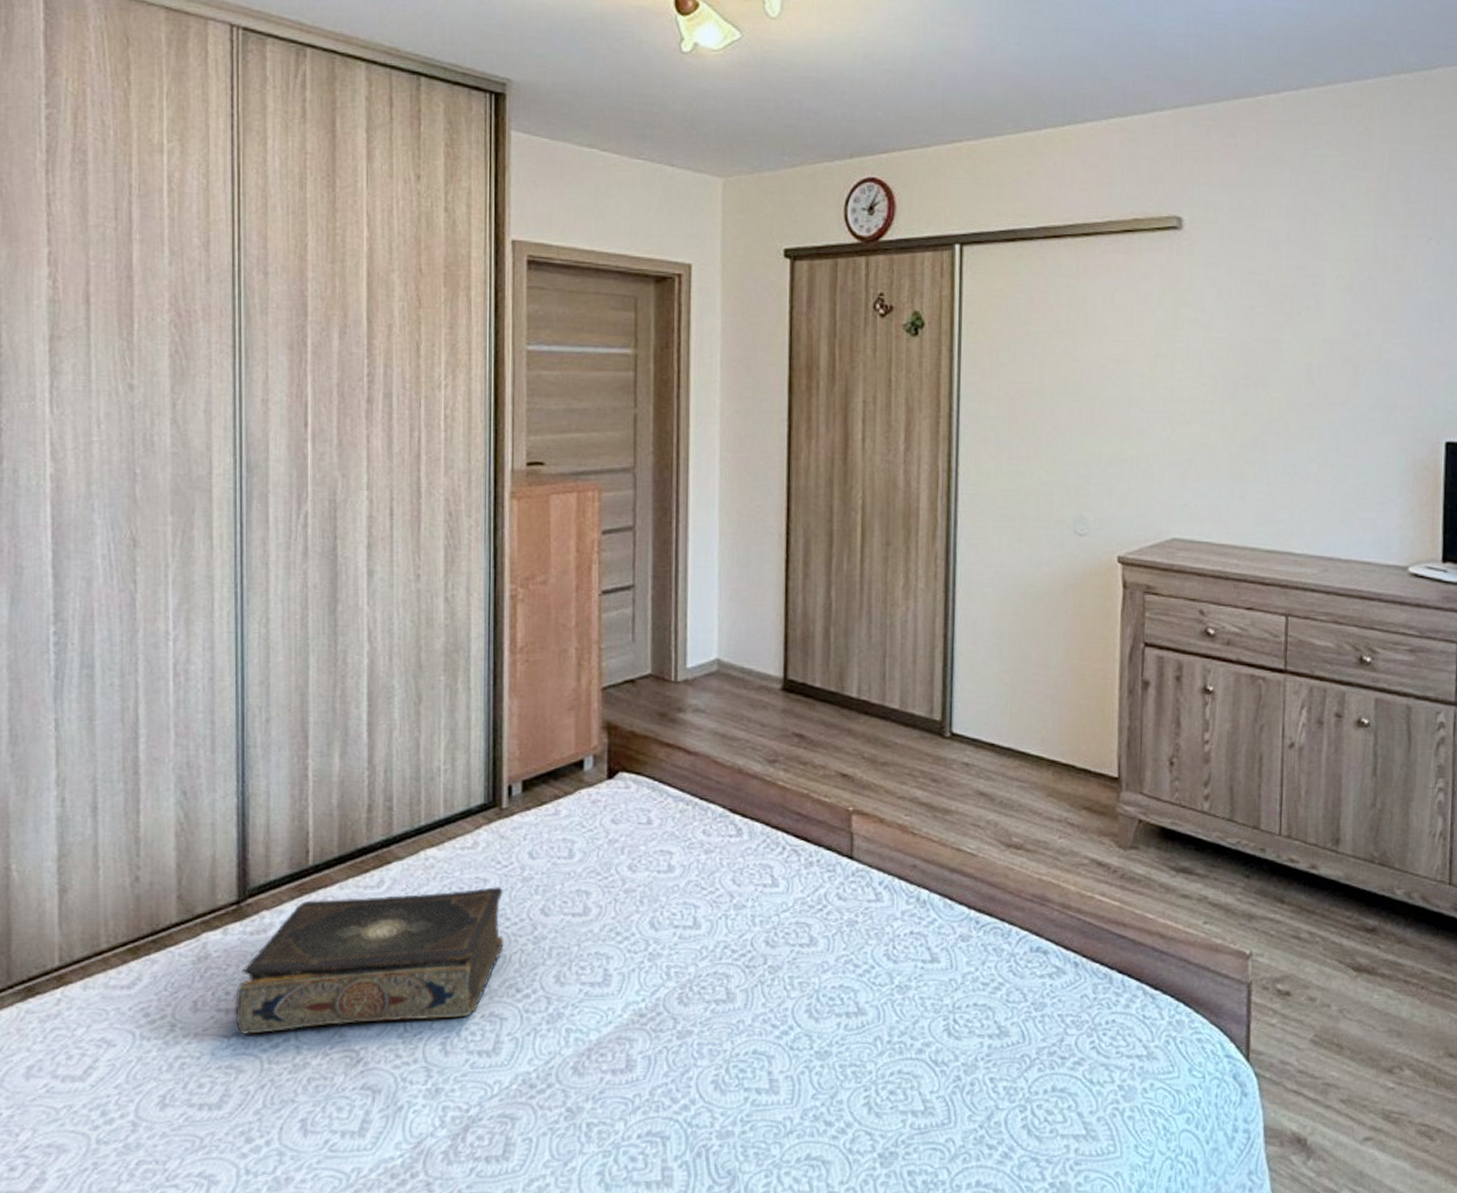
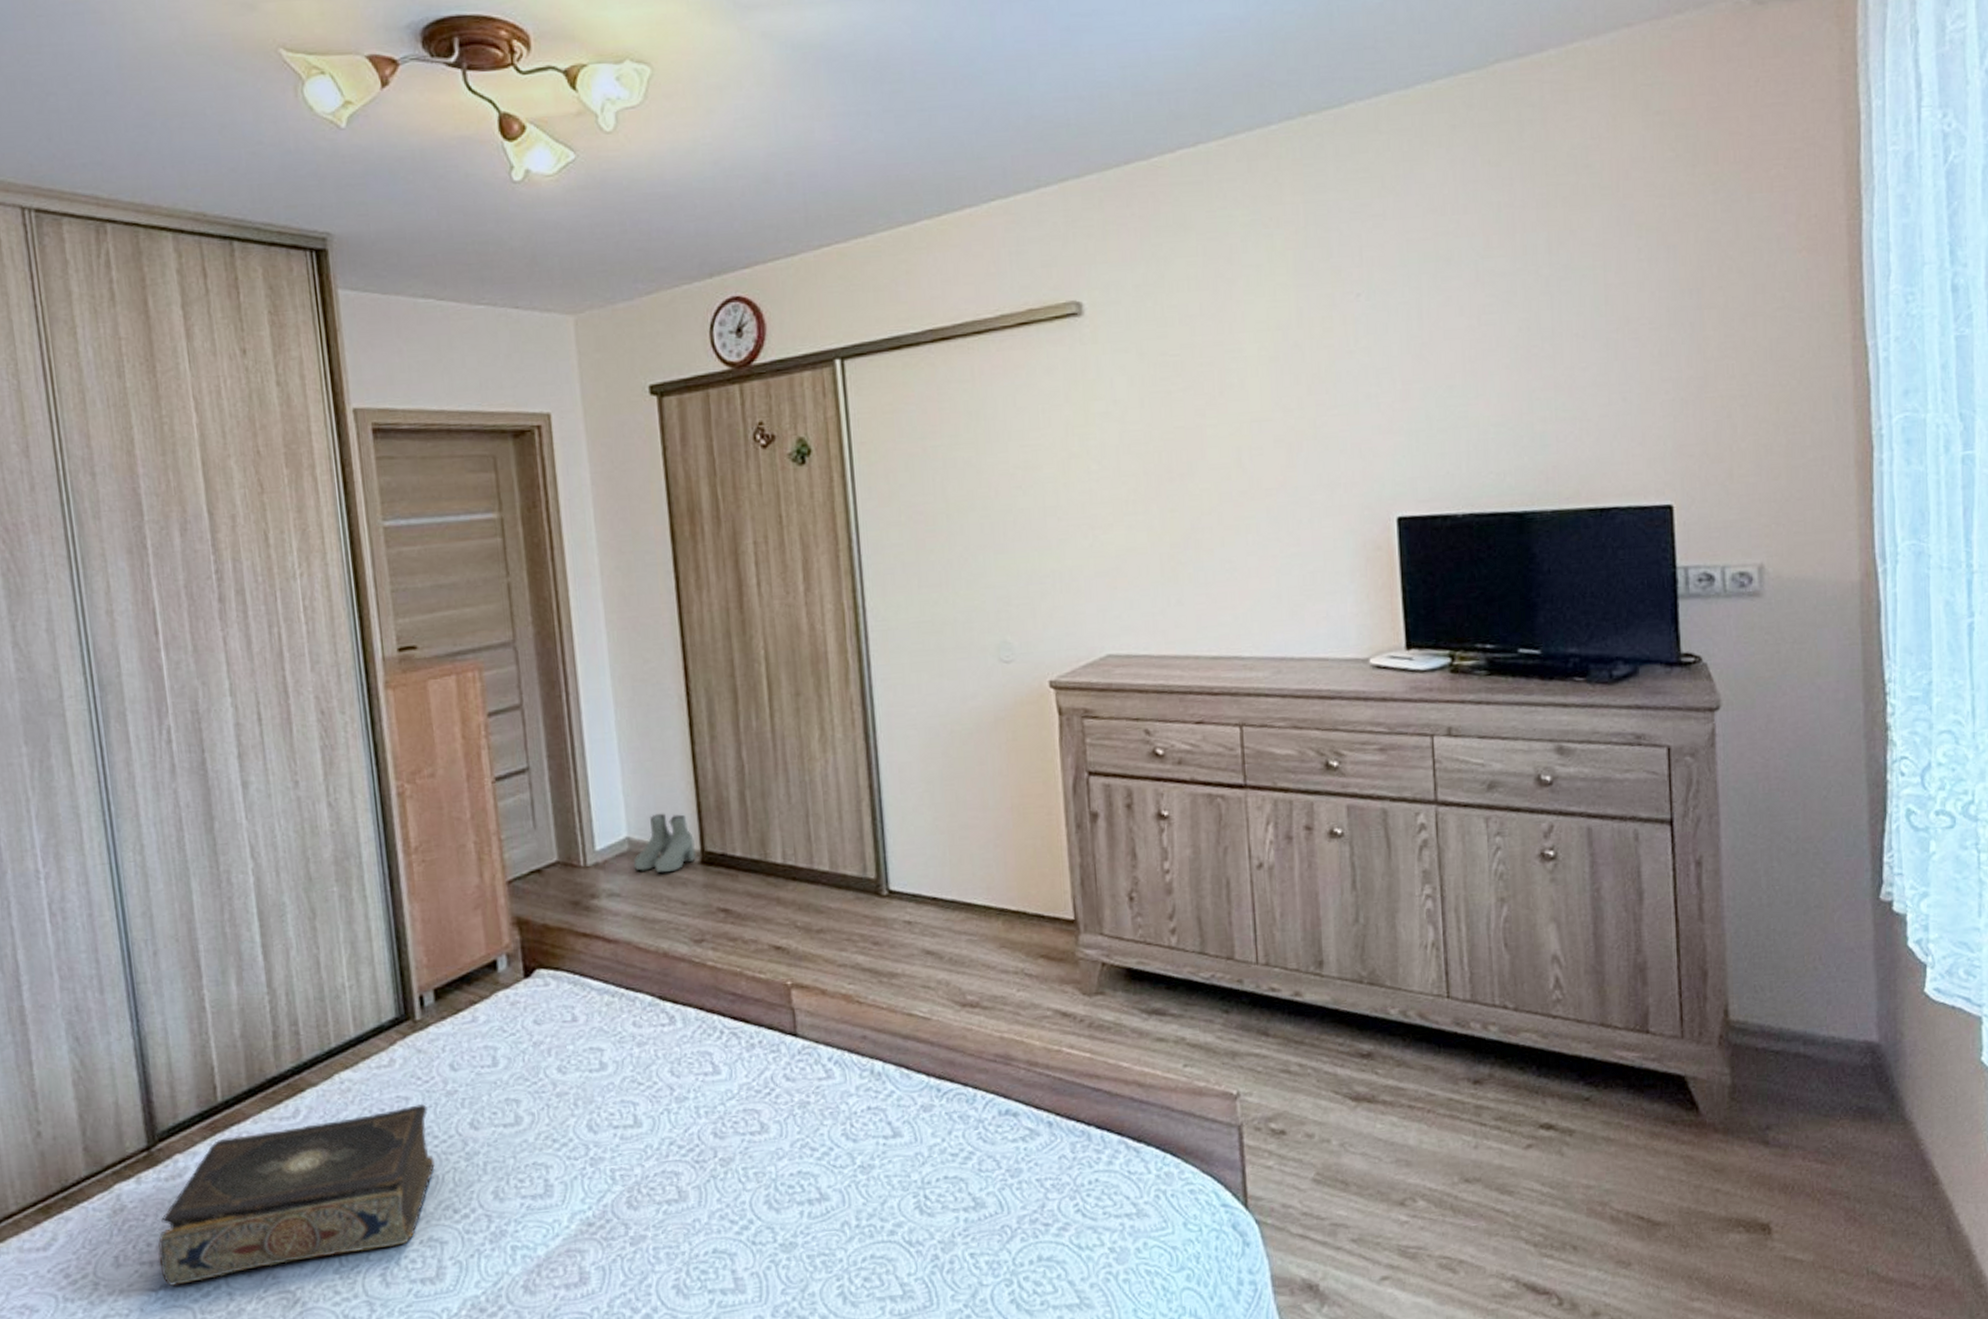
boots: none [720,640,778,695] -> present [633,813,696,873]

